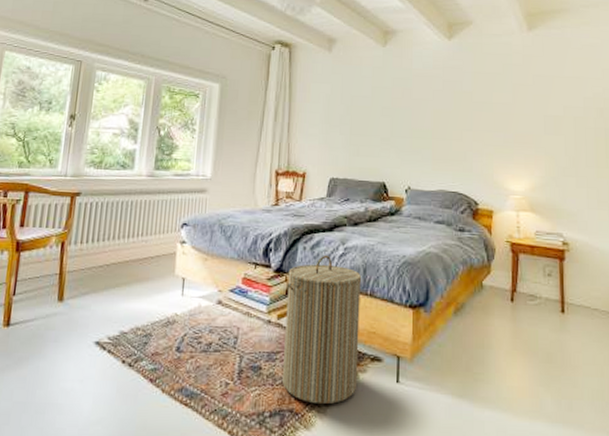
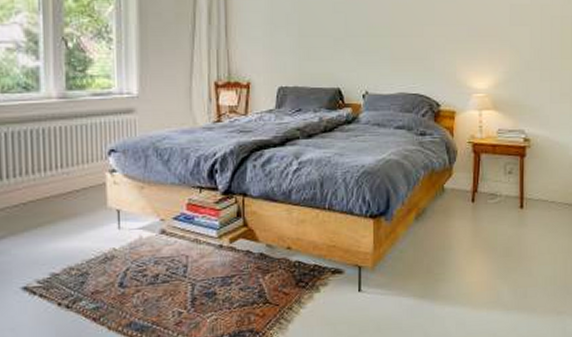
laundry hamper: present [282,255,362,405] -> none [238,171,319,321]

